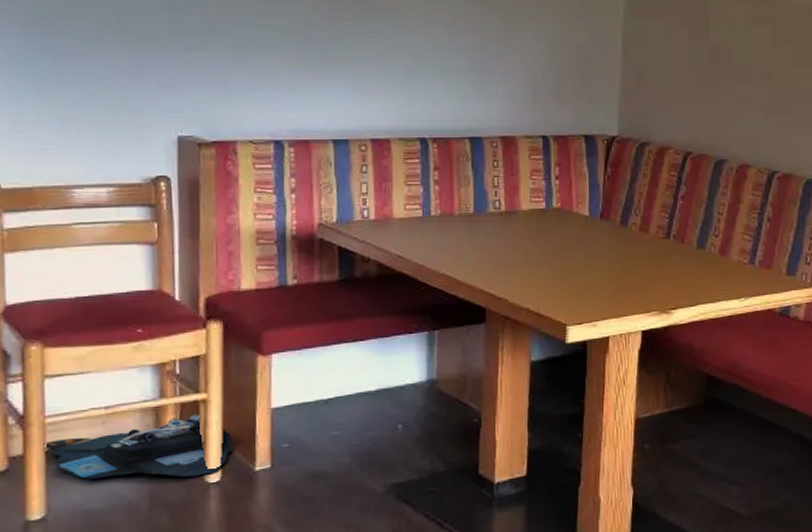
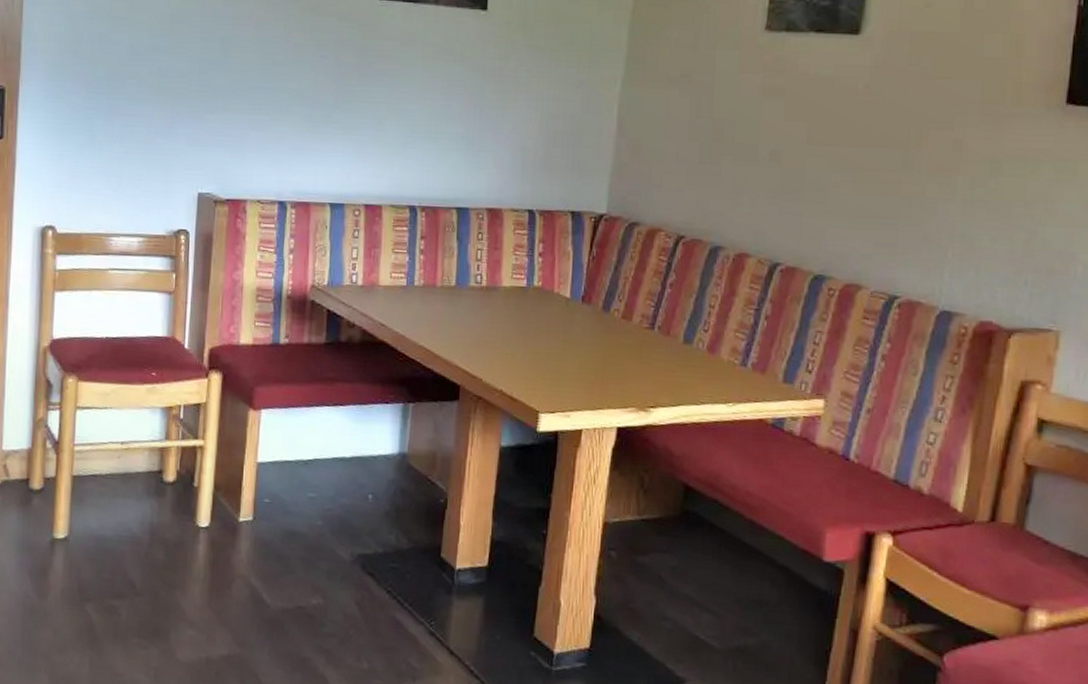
backpack: present [43,414,234,479] -> none [71,459,223,519]

